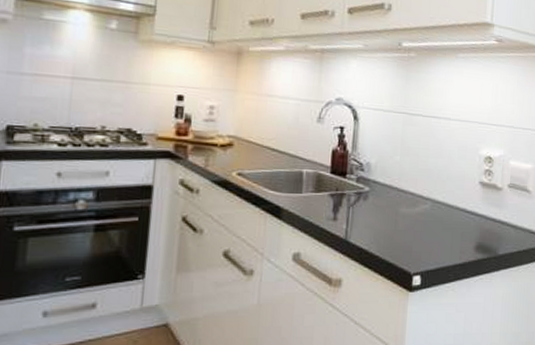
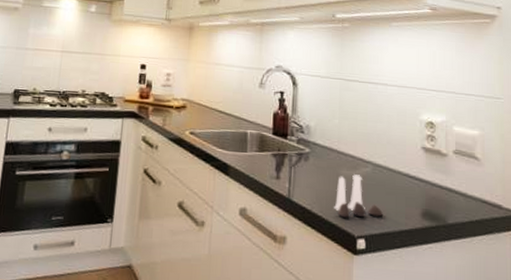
salt and pepper shaker set: none [392,212,440,256] -> present [334,174,384,218]

